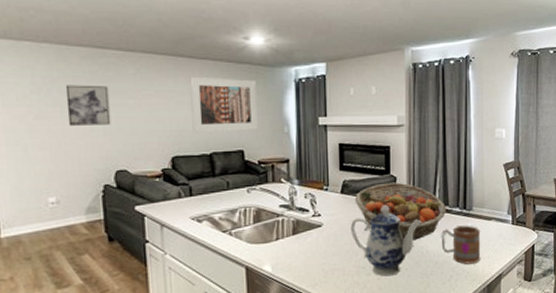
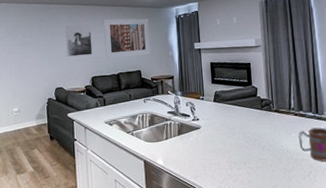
wall art: present [65,85,111,126] -> none [25,29,53,58]
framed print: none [130,81,173,127] -> present [65,24,93,57]
teapot: present [351,205,422,277] -> none [223,111,281,171]
fruit basket: present [354,182,446,241] -> none [224,92,301,140]

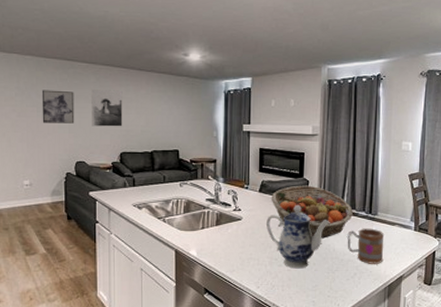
wall art: none [25,29,53,58] -> present [41,90,75,124]
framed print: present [103,18,150,59] -> none [138,86,192,134]
teapot: none [223,111,281,171] -> present [266,205,330,269]
fruit basket: none [224,92,301,140] -> present [271,185,353,239]

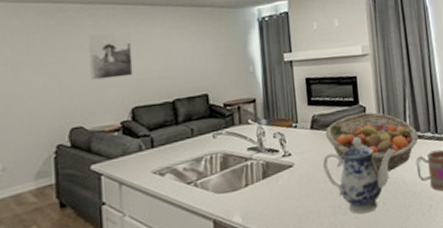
wall art: present [41,90,75,124] -> none [18,40,67,85]

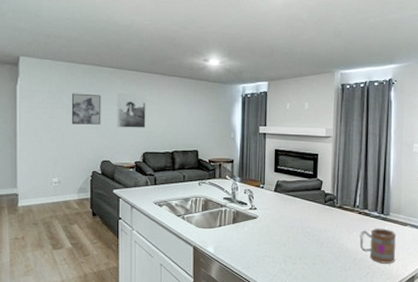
wall art: none [18,40,67,85] -> present [71,93,101,125]
teapot: present [323,137,395,215] -> none [281,205,343,267]
fruit basket: present [325,112,418,172] -> none [285,185,365,238]

